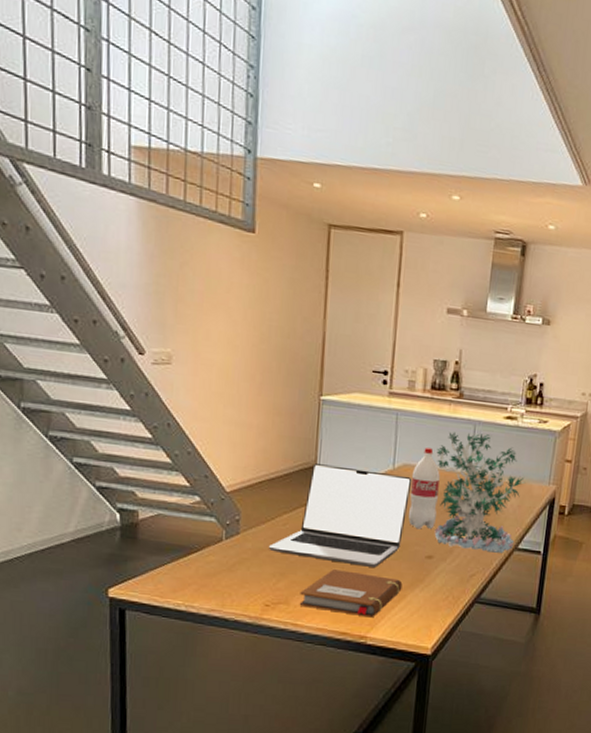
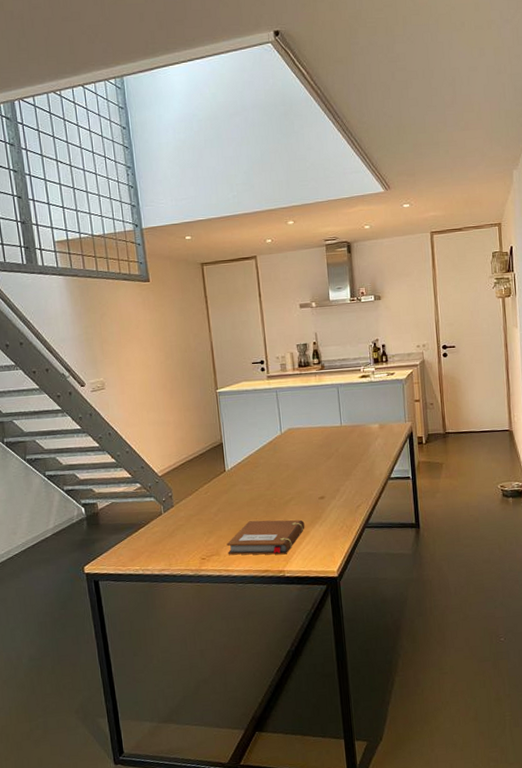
laptop: present [269,463,412,567] -> none [197,437,298,516]
bottle: present [408,447,440,529] -> none [296,412,322,477]
plant: present [434,432,526,553] -> none [312,393,387,487]

